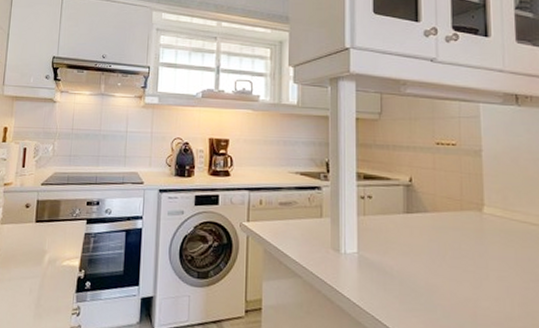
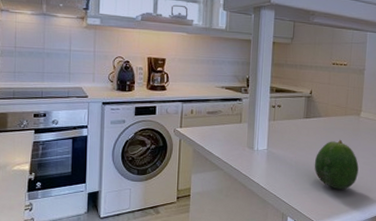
fruit: none [424,242,490,315] -> present [314,139,359,190]

